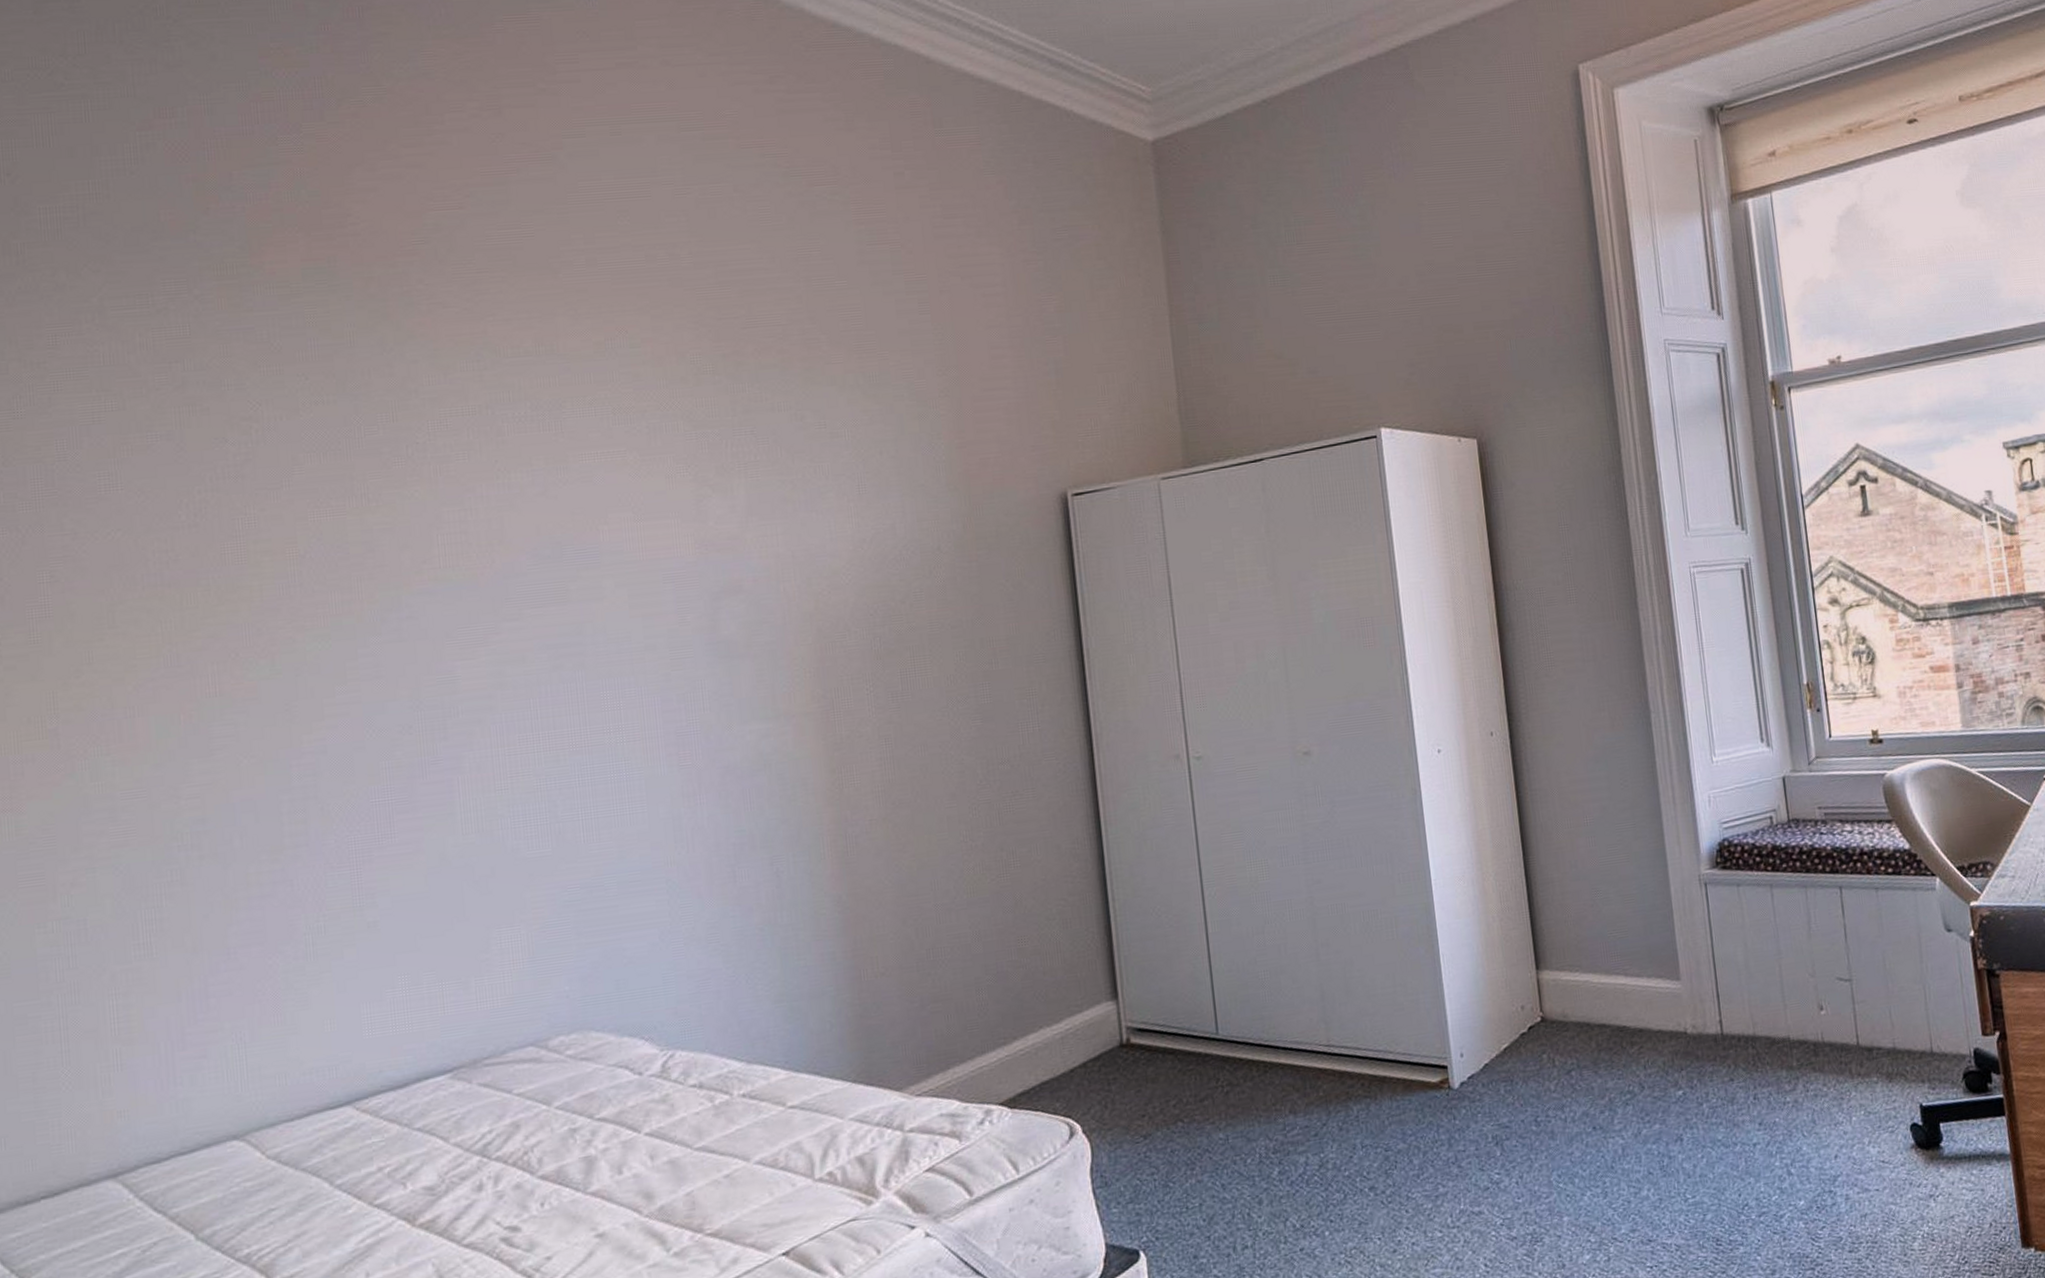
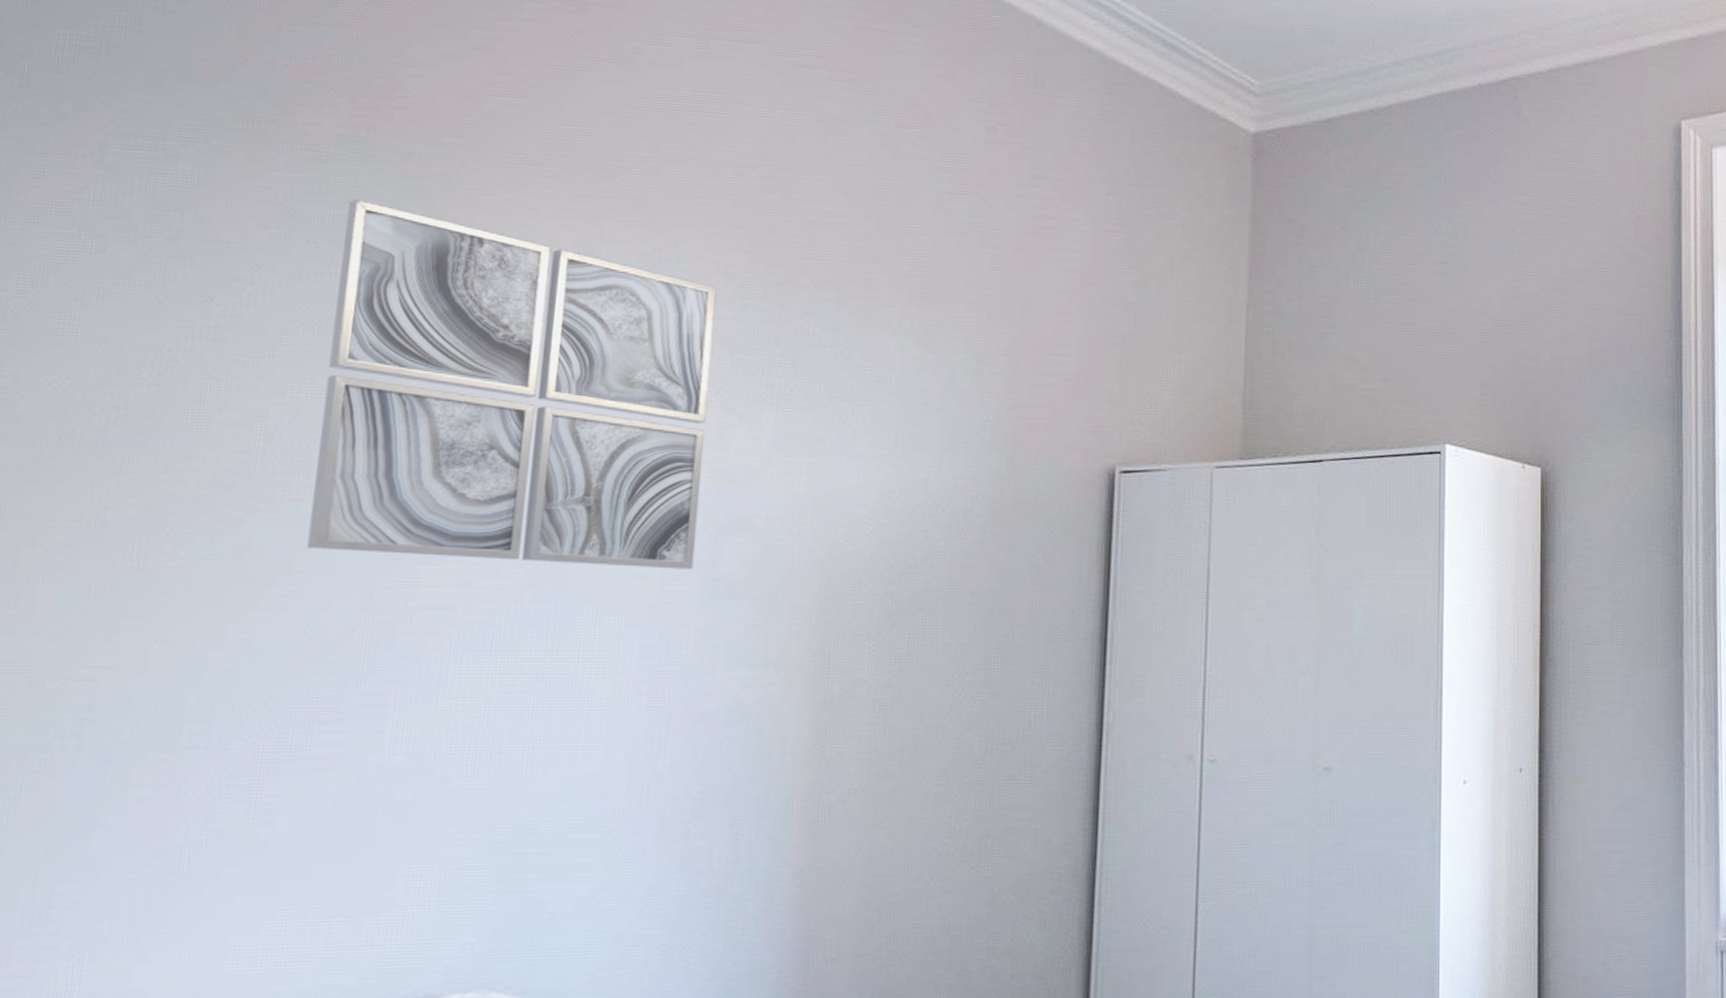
wall art: none [325,327,696,659] -> present [307,199,717,570]

